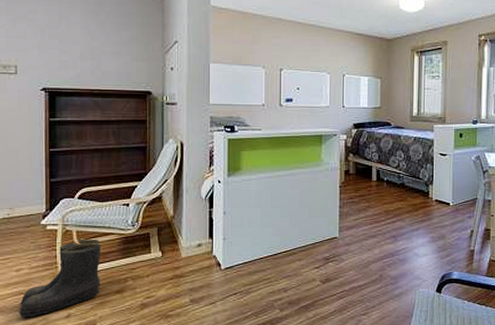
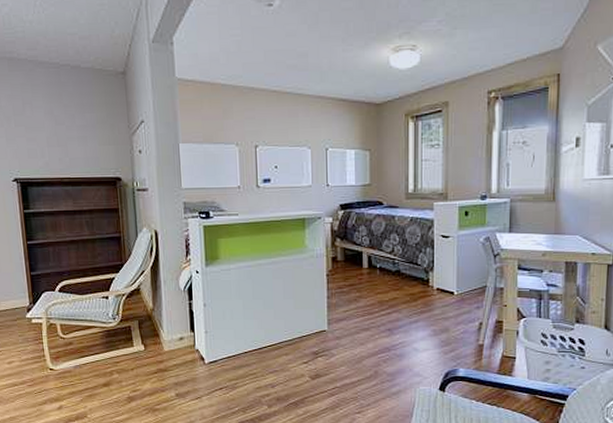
boots: present [19,238,101,318] -> none [14,332,88,409]

